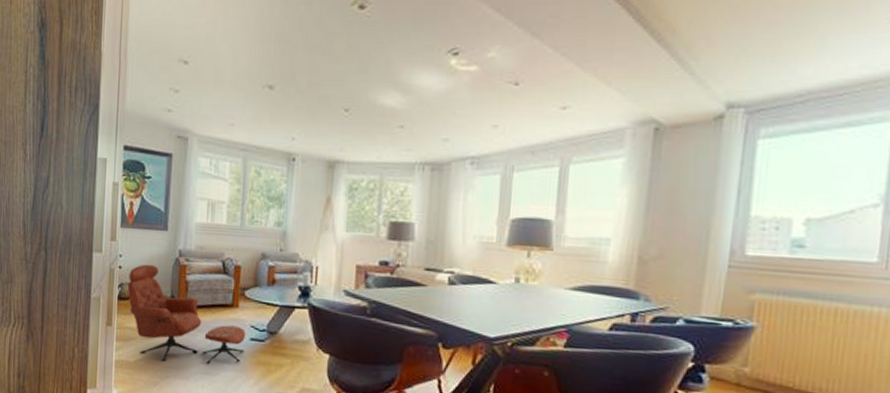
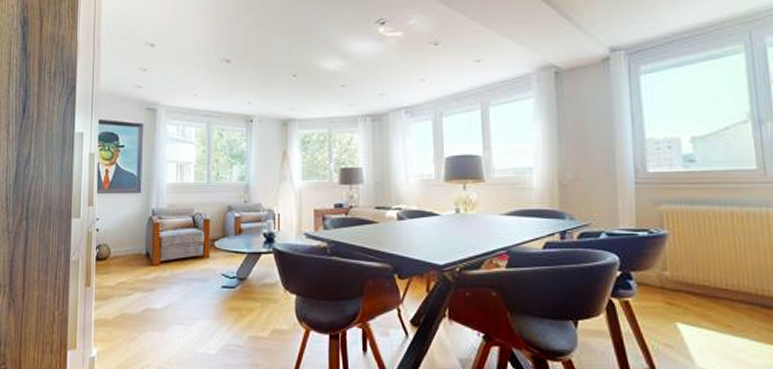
armchair: present [127,264,246,364] -> none [104,225,218,316]

